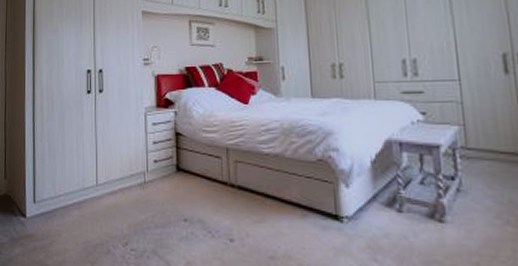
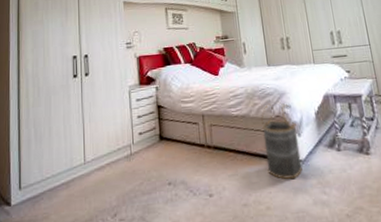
basket: none [299,144,348,238] -> present [261,103,303,180]

